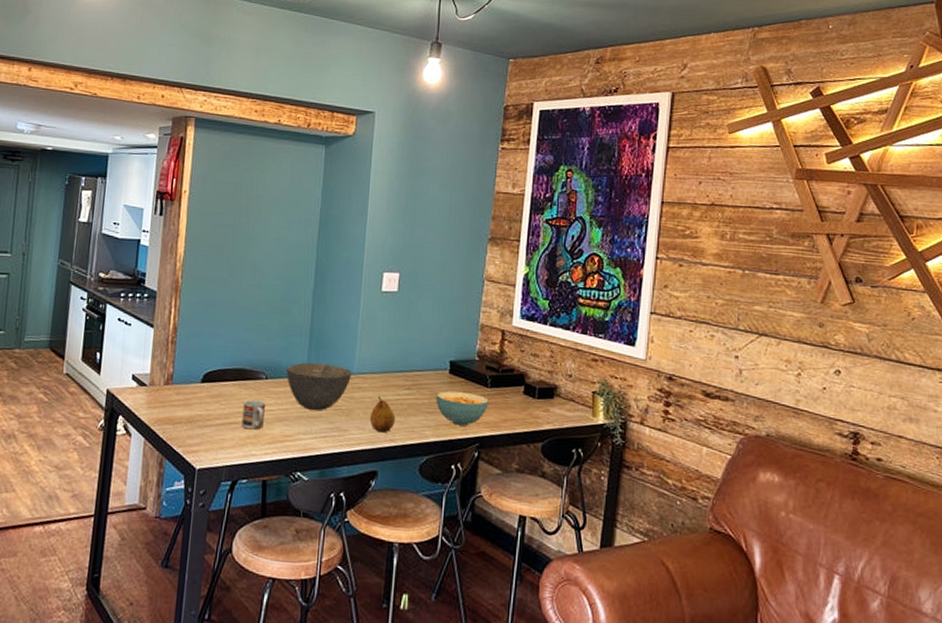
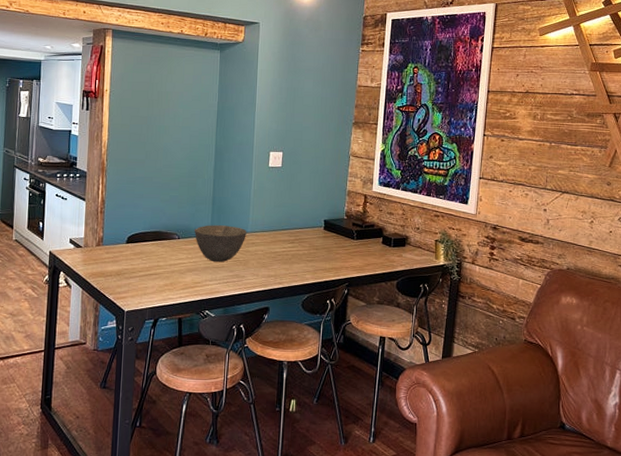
cup: present [241,399,265,430] -> none [160,255,178,279]
fruit: present [370,395,396,433] -> none [263,249,283,278]
cereal bowl: present [436,391,489,426] -> none [314,243,355,270]

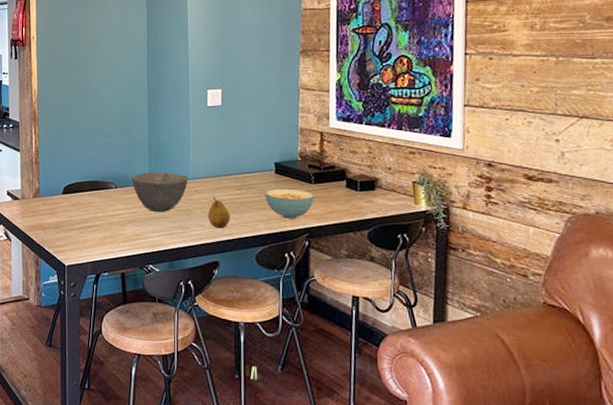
fruit: none [263,249,283,278] -> present [208,196,231,229]
cereal bowl: none [314,243,355,270] -> present [265,188,314,219]

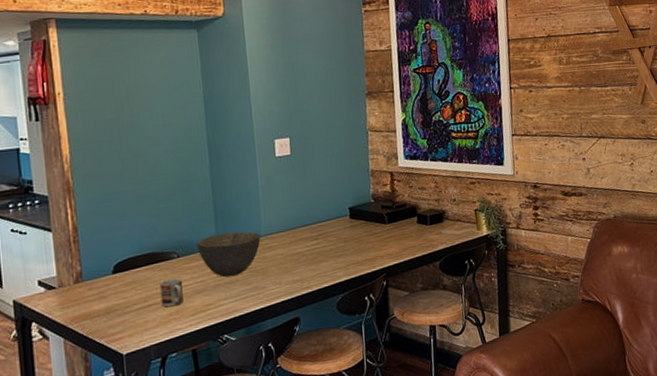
cup: none [99,206,117,231] -> present [159,278,184,307]
fruit: present [208,196,231,229] -> none [284,251,309,283]
cereal bowl: present [265,188,314,219] -> none [341,231,389,262]

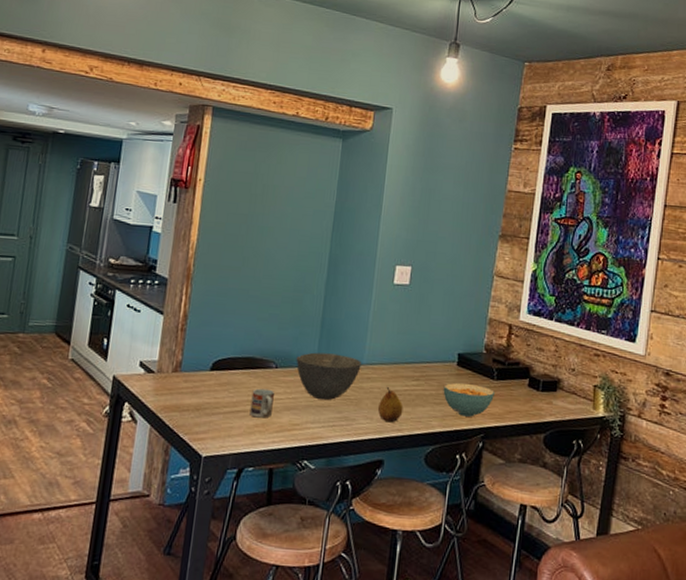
fruit: none [284,251,309,283] -> present [378,386,404,423]
cereal bowl: none [341,231,389,262] -> present [443,383,495,417]

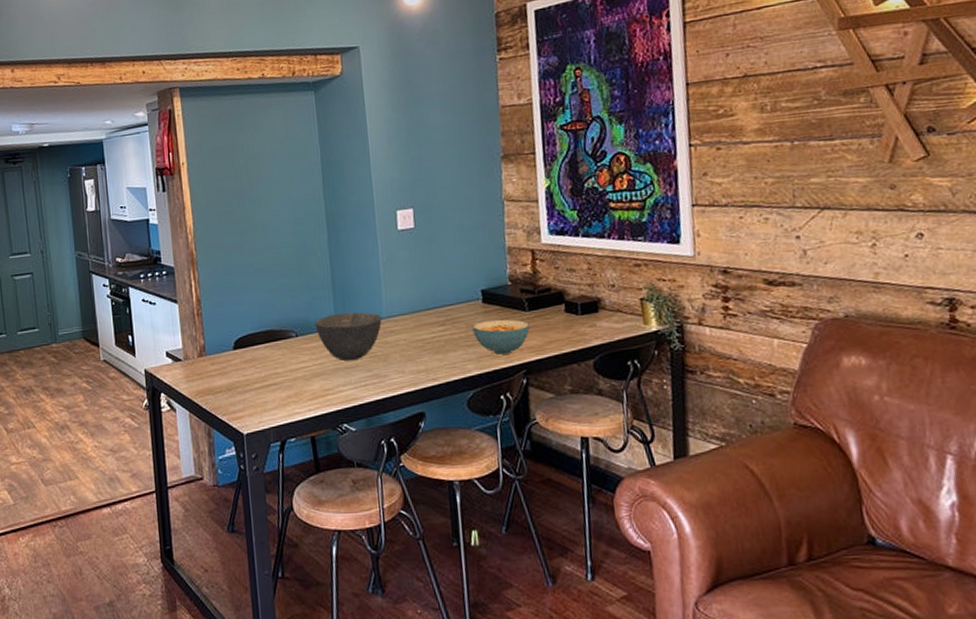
cup: present [249,388,274,418] -> none [278,358,302,389]
fruit: present [378,386,404,423] -> none [408,336,435,373]

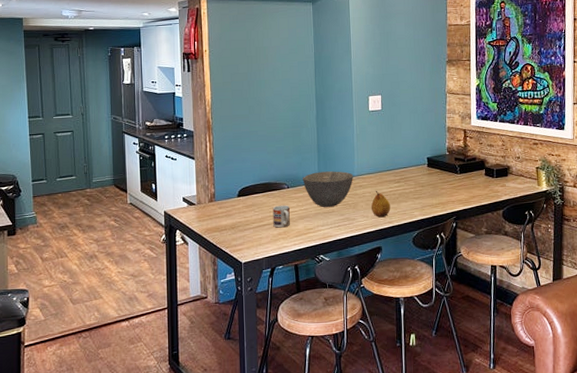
cup: none [278,358,302,389] -> present [272,205,290,228]
fruit: none [408,336,435,373] -> present [371,190,391,218]
cereal bowl: present [472,319,530,355] -> none [419,179,460,205]

